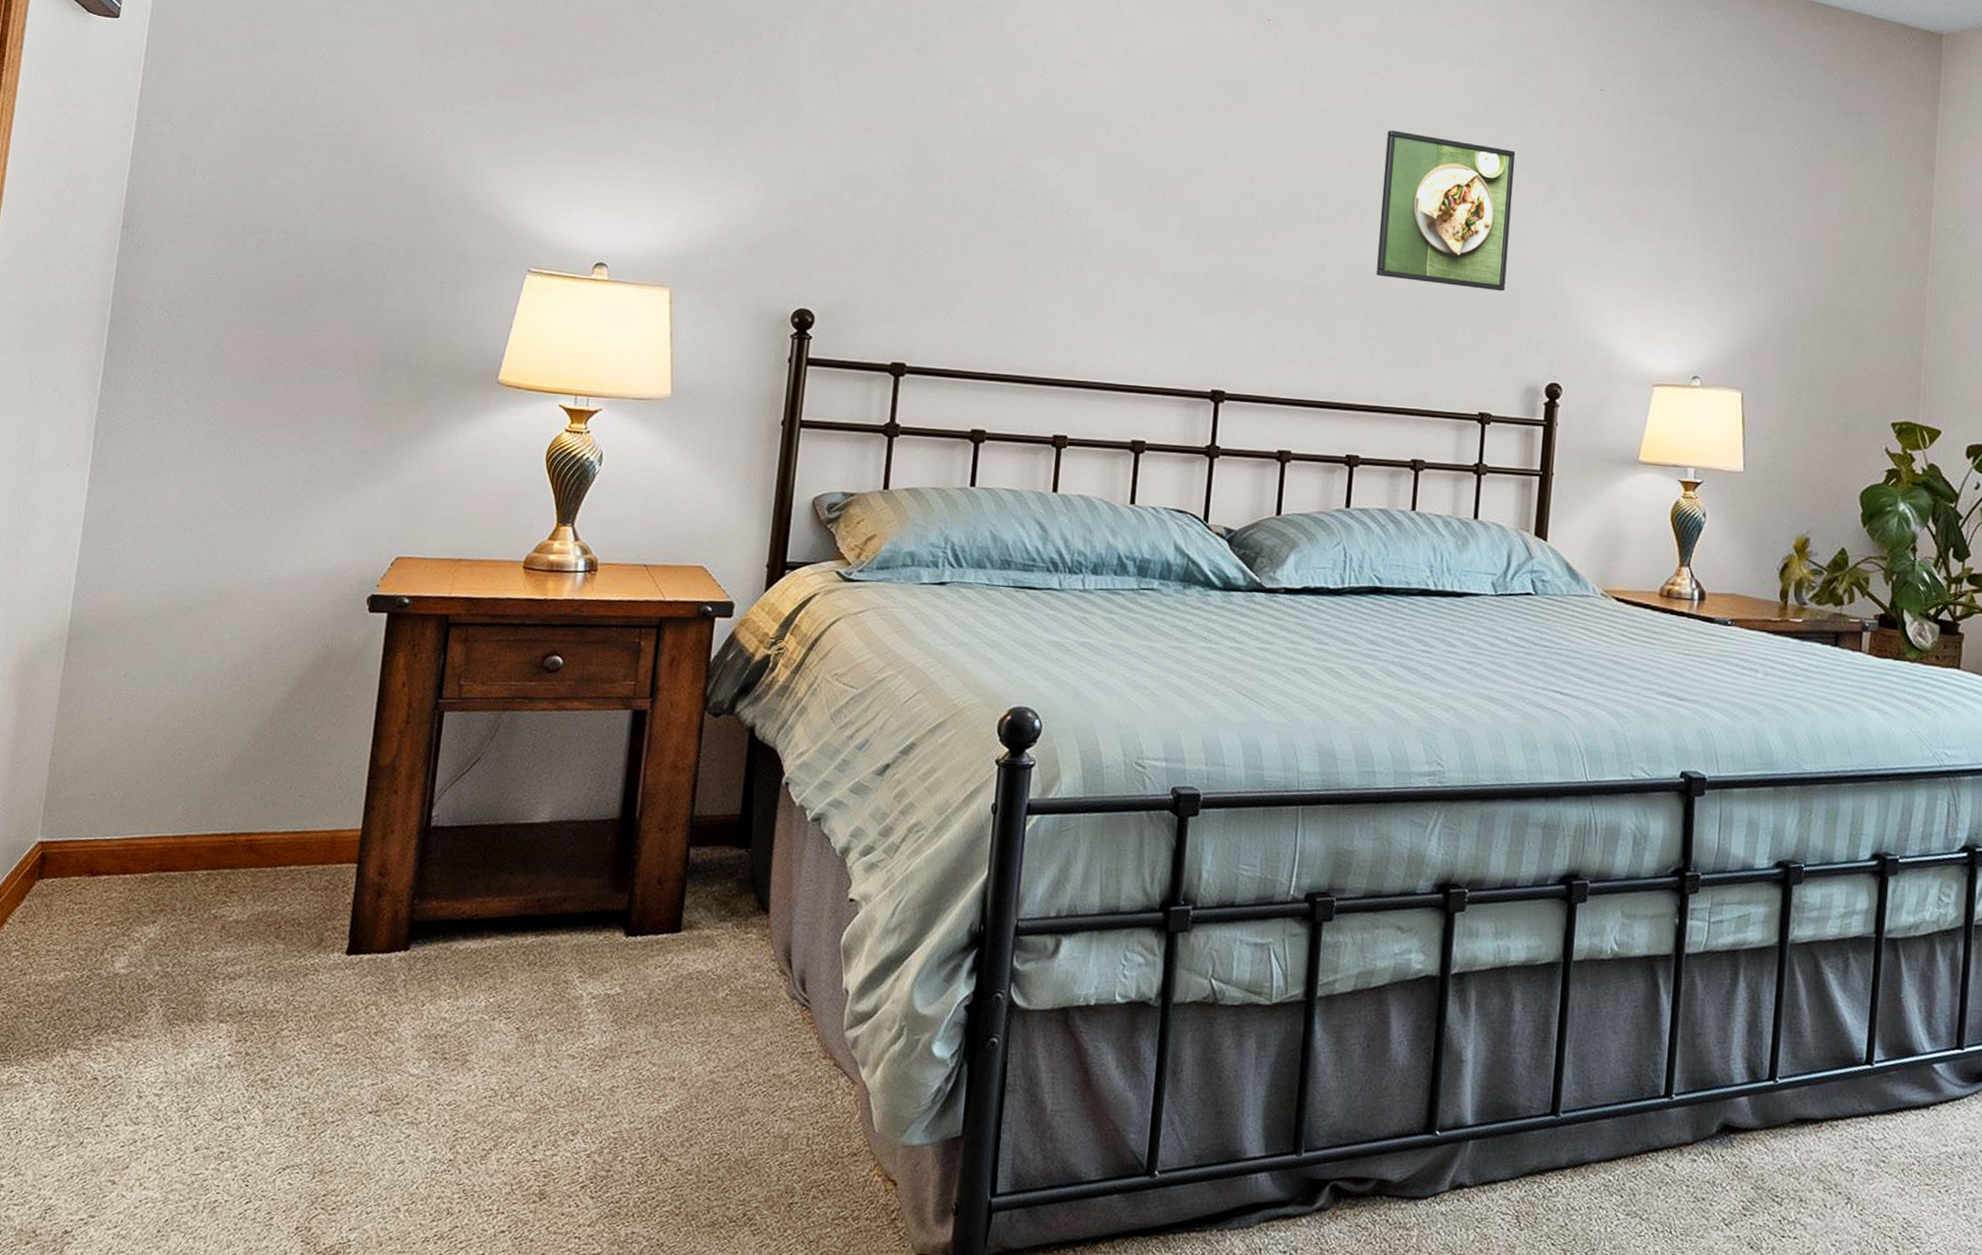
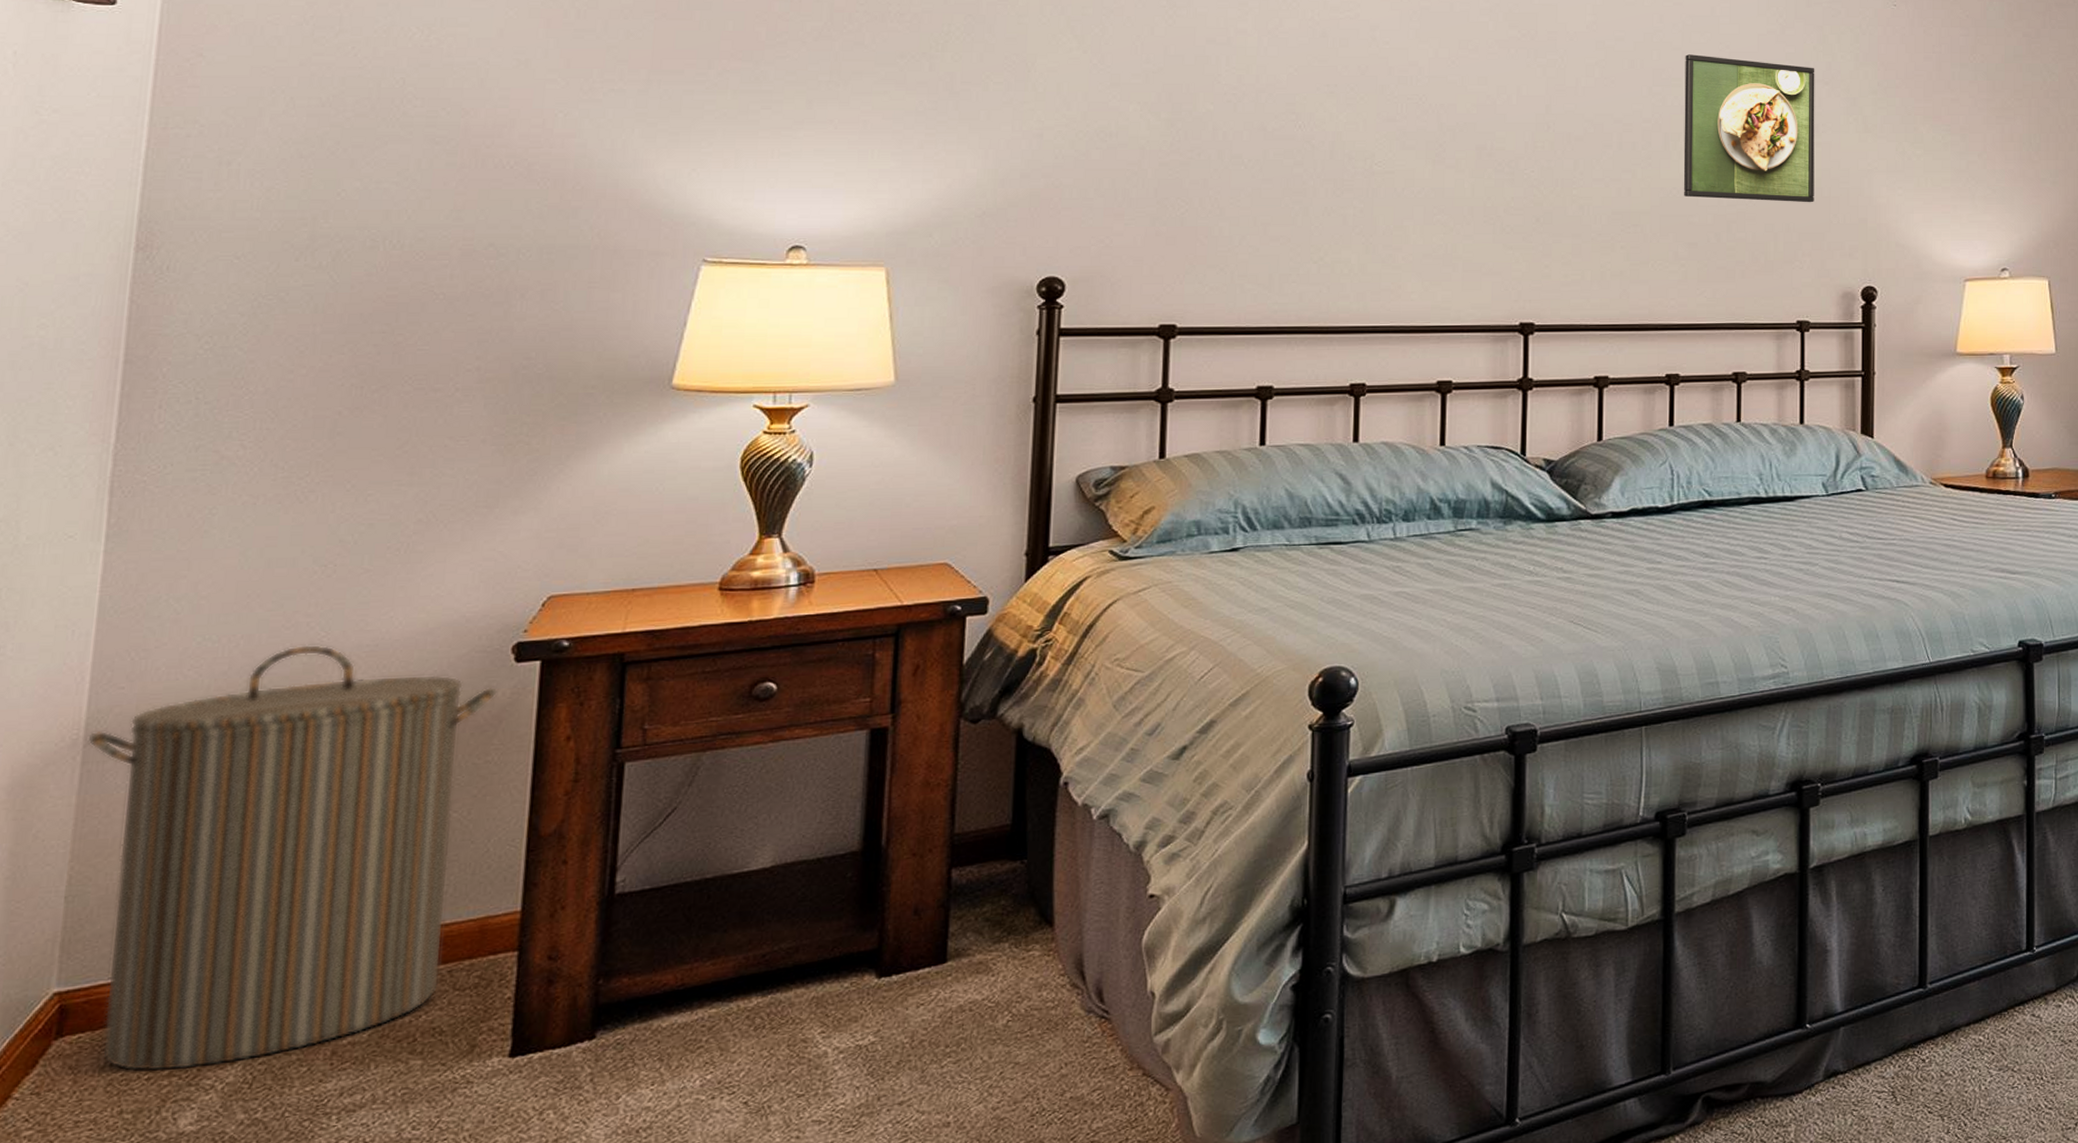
laundry hamper: none [67,576,354,923] -> present [87,644,497,1072]

